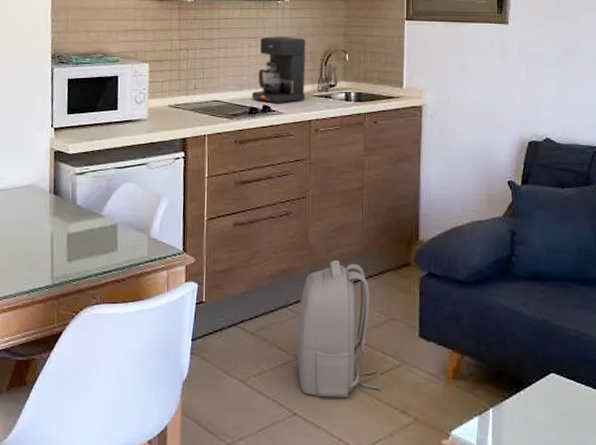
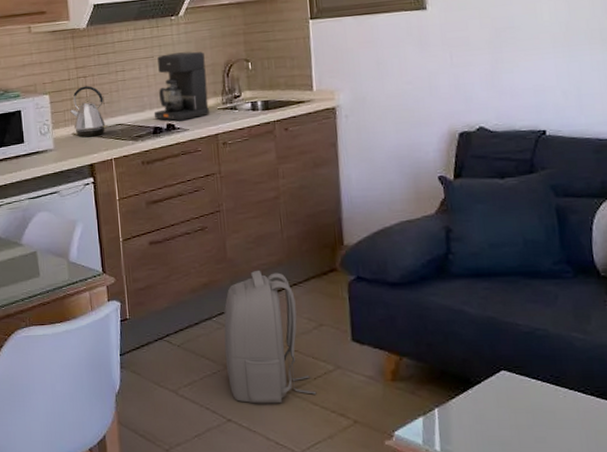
kettle: none [167,58,206,111] -> present [69,85,109,138]

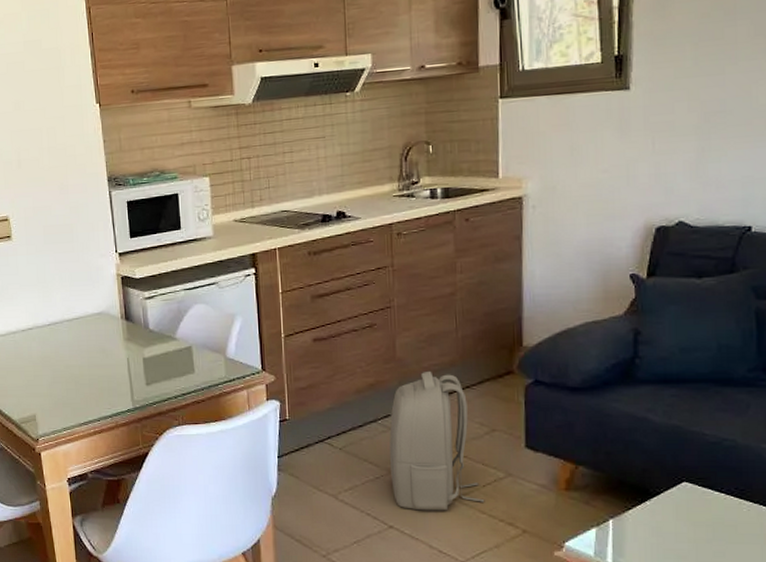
kettle: present [69,85,109,138] -> none [230,167,273,225]
coffee maker: present [153,51,209,121] -> none [323,132,384,209]

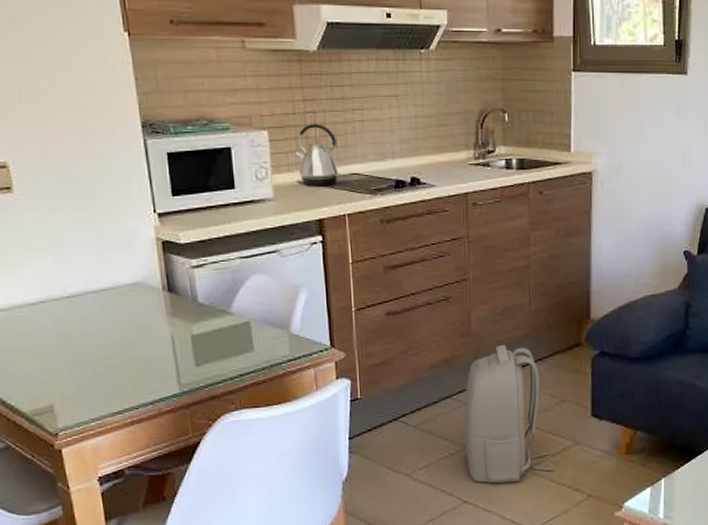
kettle: none [230,167,273,225] -> present [293,123,342,187]

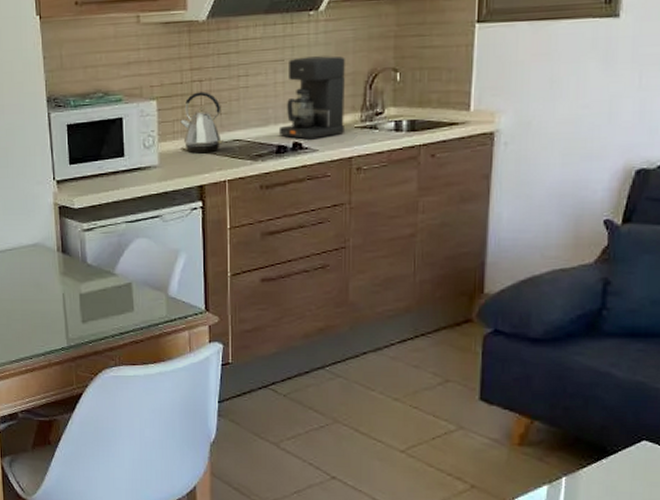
coffee maker: none [396,94,459,175] -> present [278,56,345,140]
backpack: present [464,344,555,484] -> none [335,316,434,463]

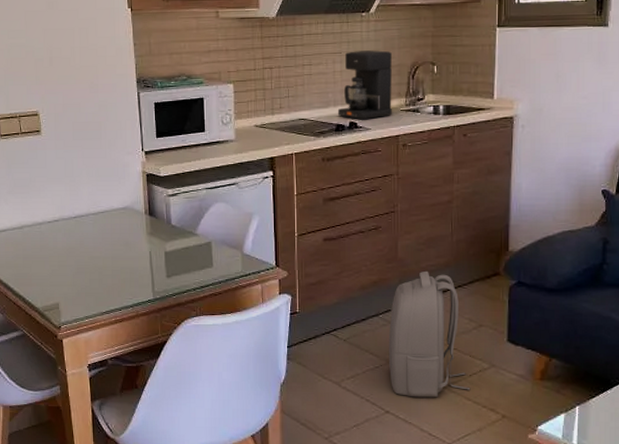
kettle: present [179,91,225,154] -> none [252,77,292,130]
backpack: none [335,316,434,463] -> present [388,270,471,398]

